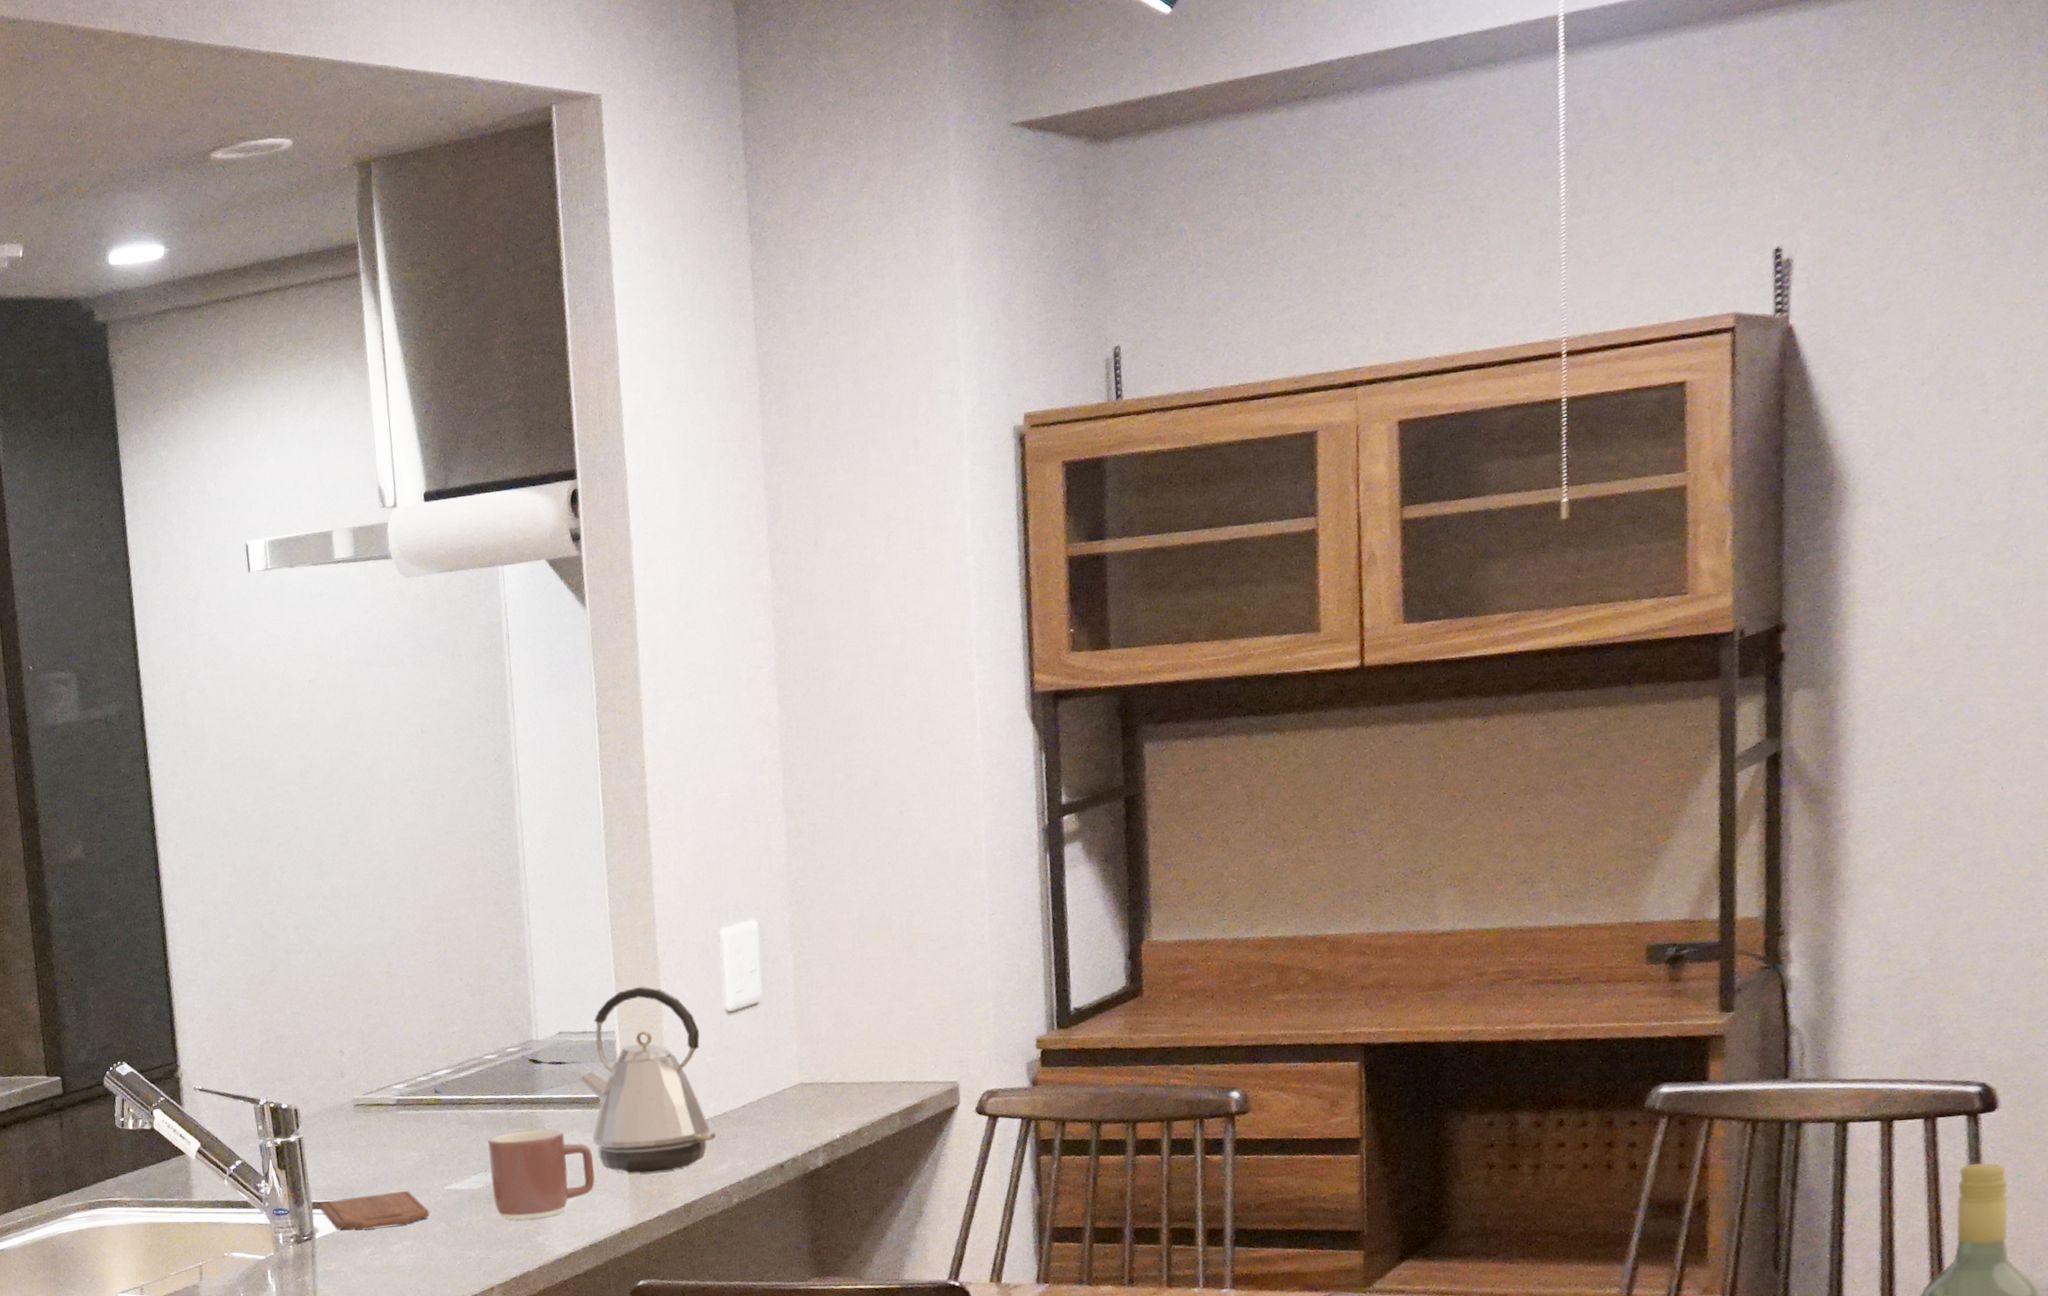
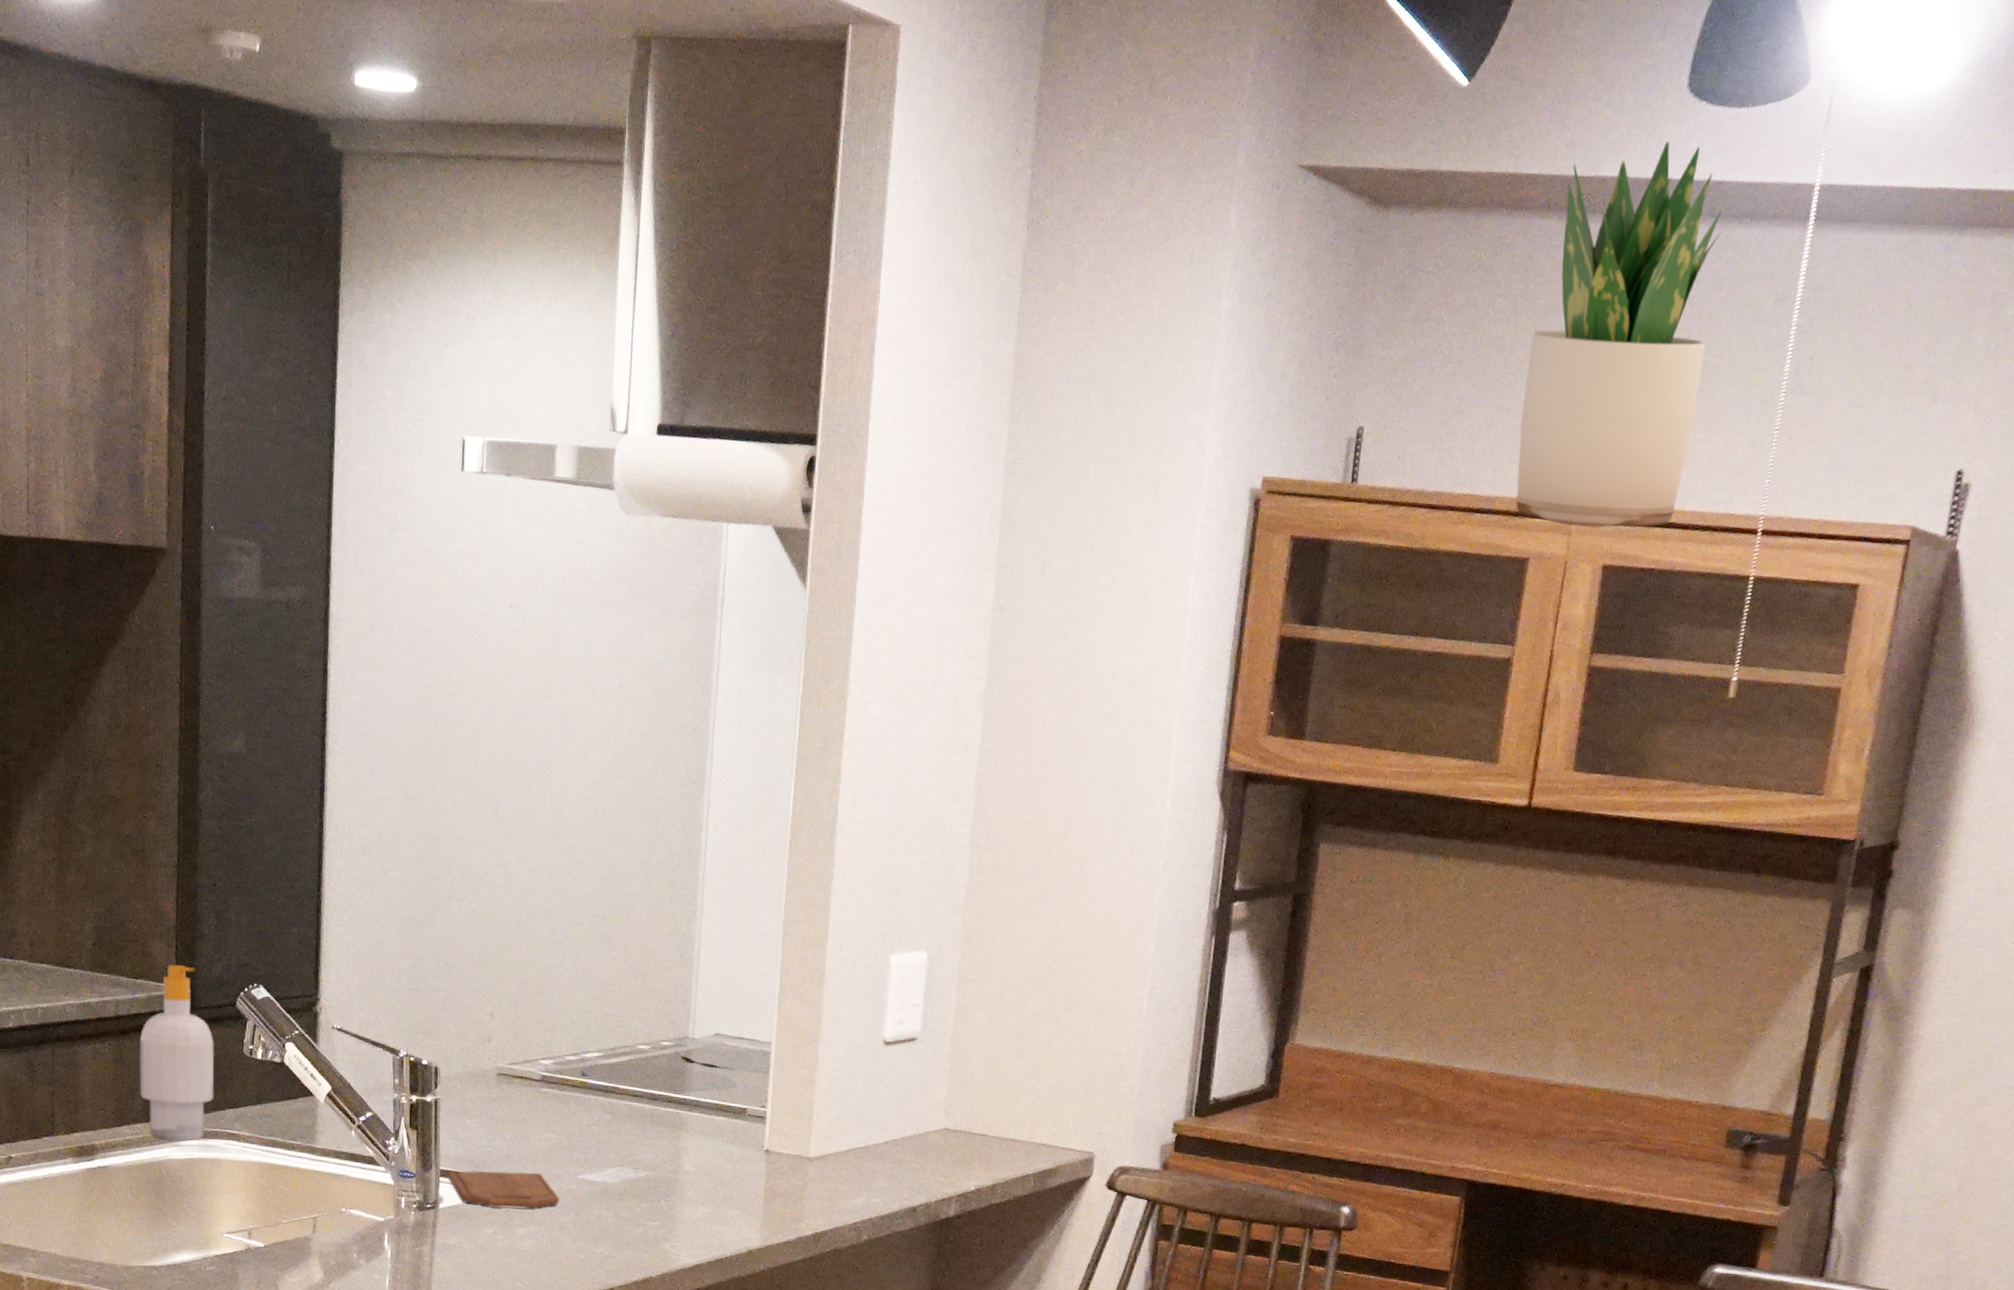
soap bottle: none [20,1057,94,1218] -> present [139,965,214,1142]
mug: present [487,1129,595,1220] -> none [626,1129,731,1225]
kettle: present [579,986,716,1174] -> none [729,1000,855,1196]
planter: none [1281,10,1471,393] -> present [1516,141,1722,528]

